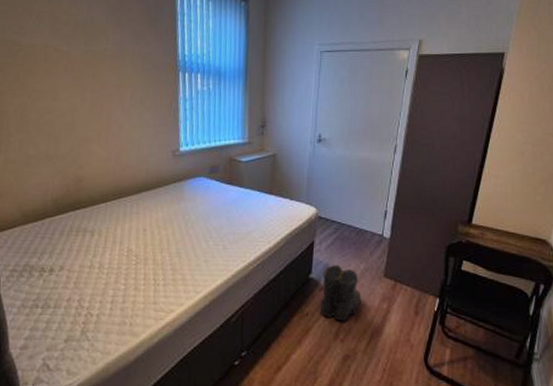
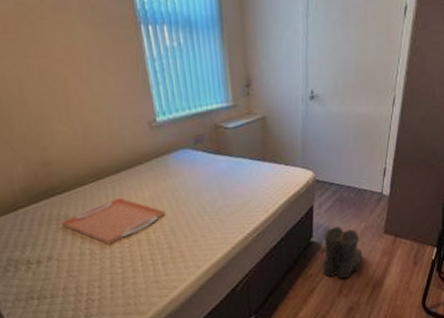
serving tray: none [79,216,175,261] -> present [60,197,166,246]

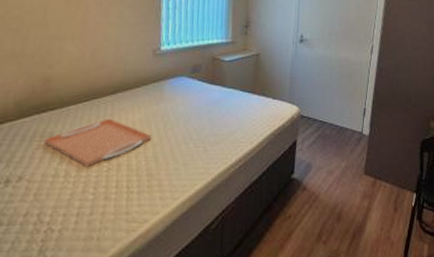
boots: present [321,226,363,279] -> none [301,163,343,222]

